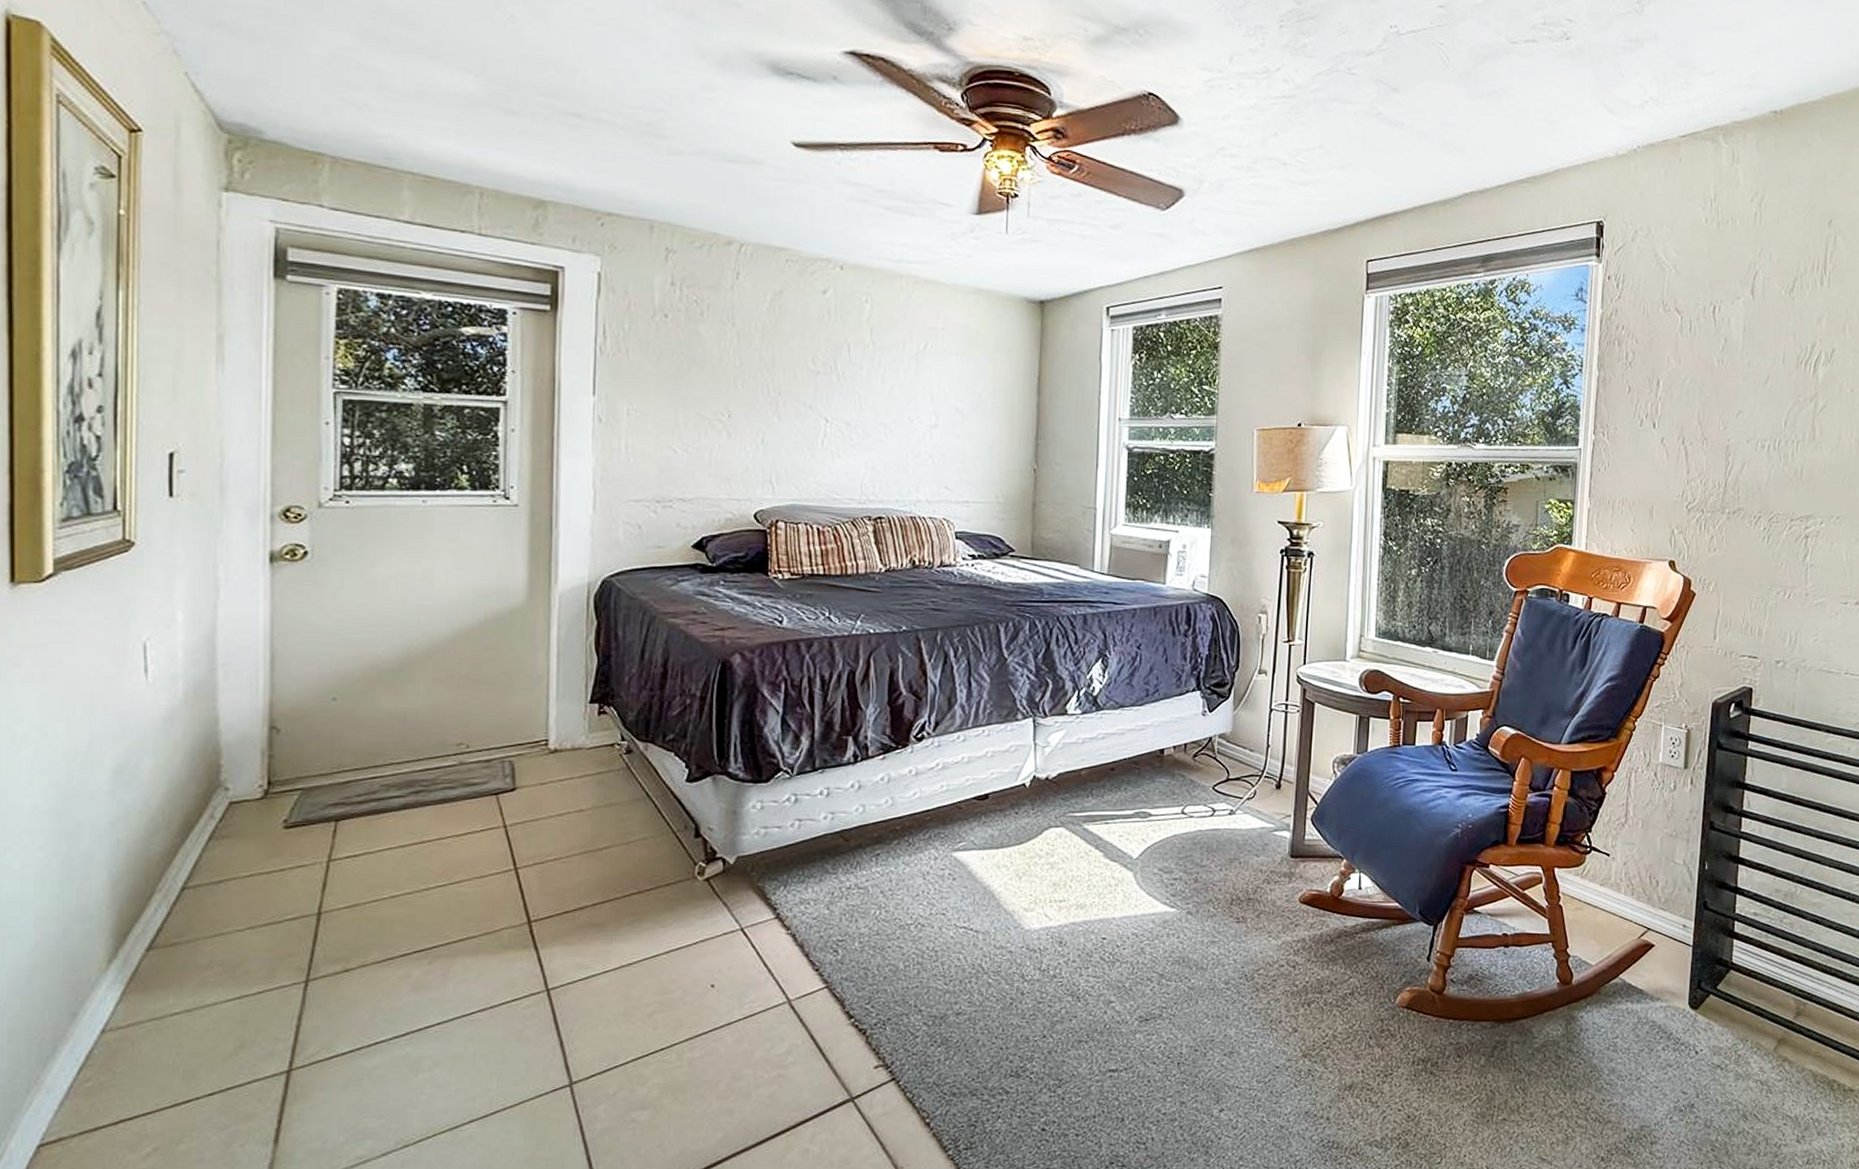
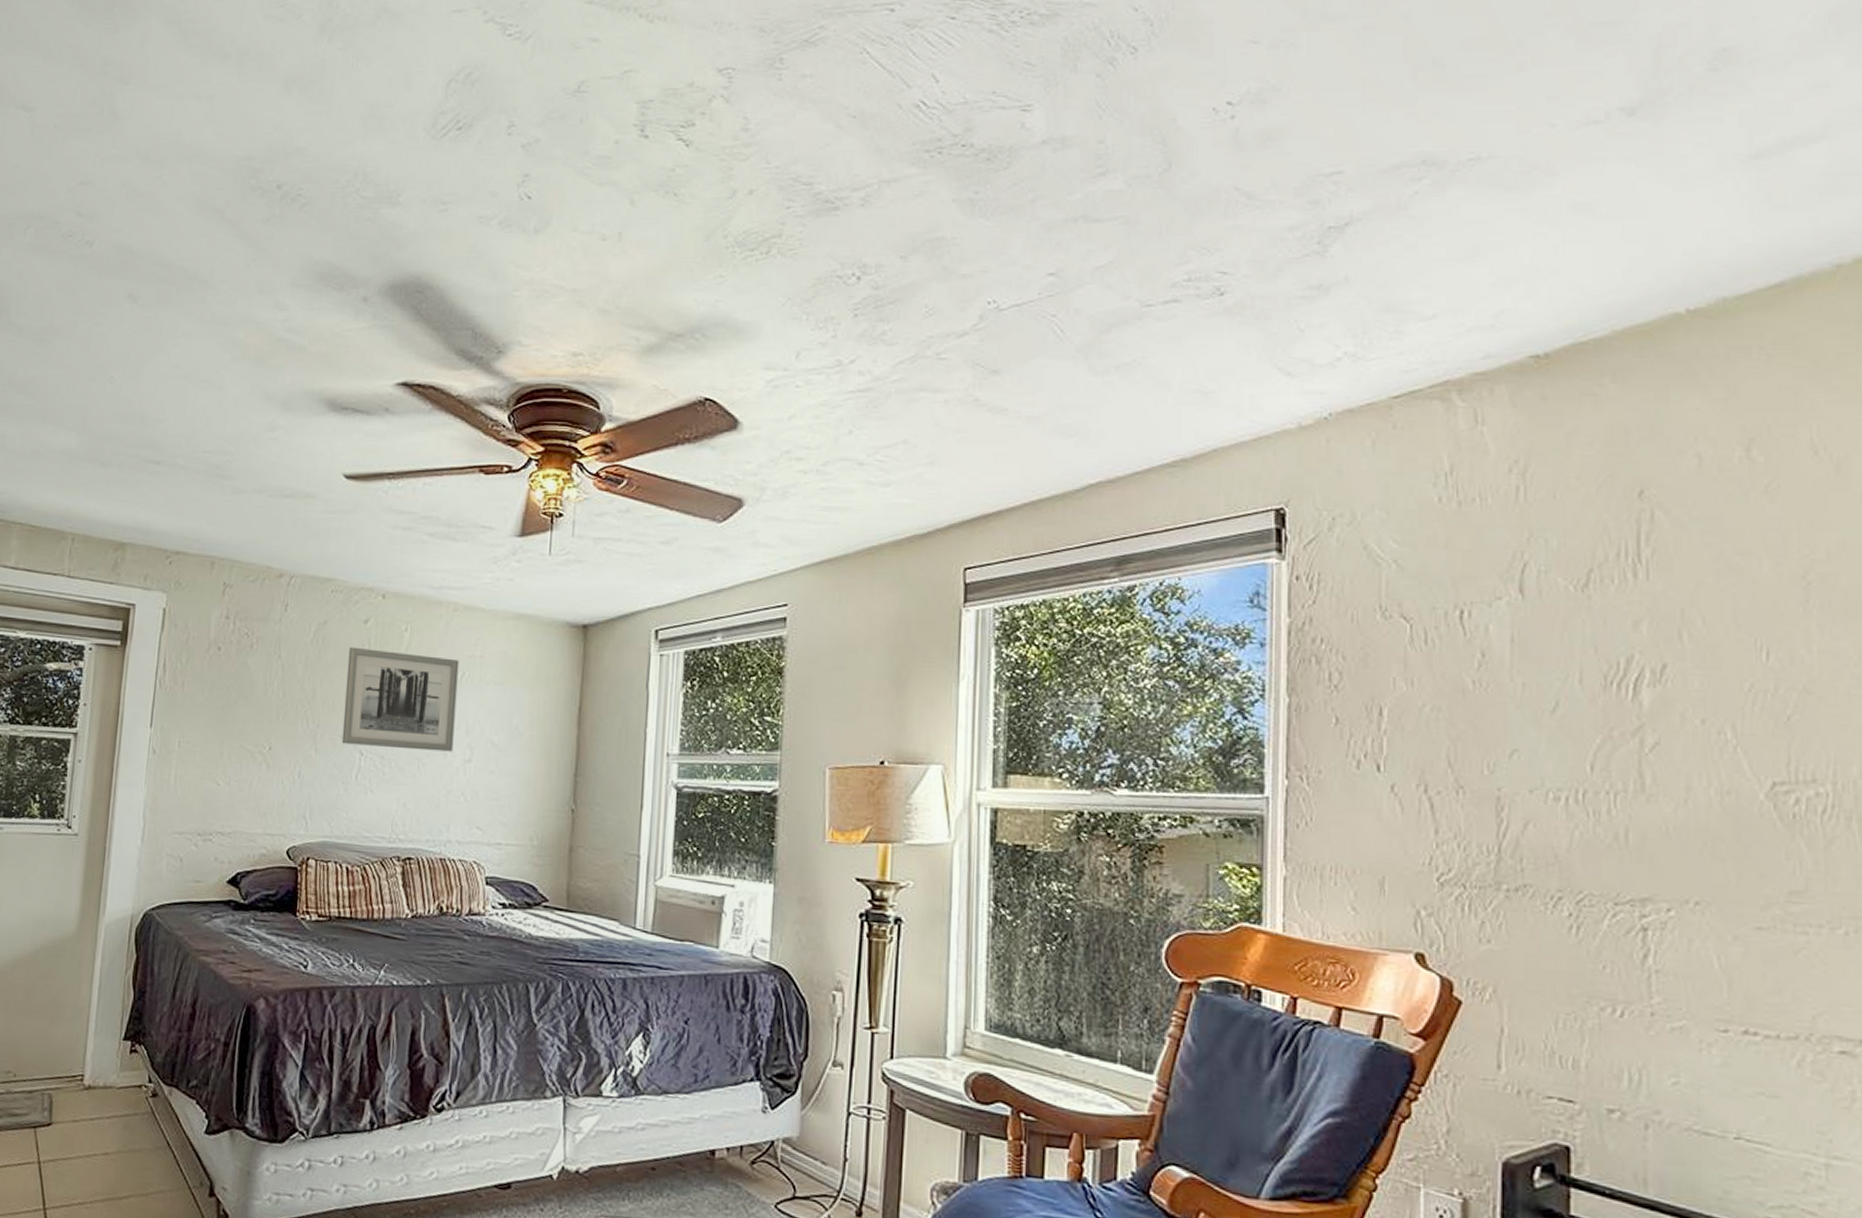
wall art: none [805,316,922,418] -> present [341,646,459,752]

